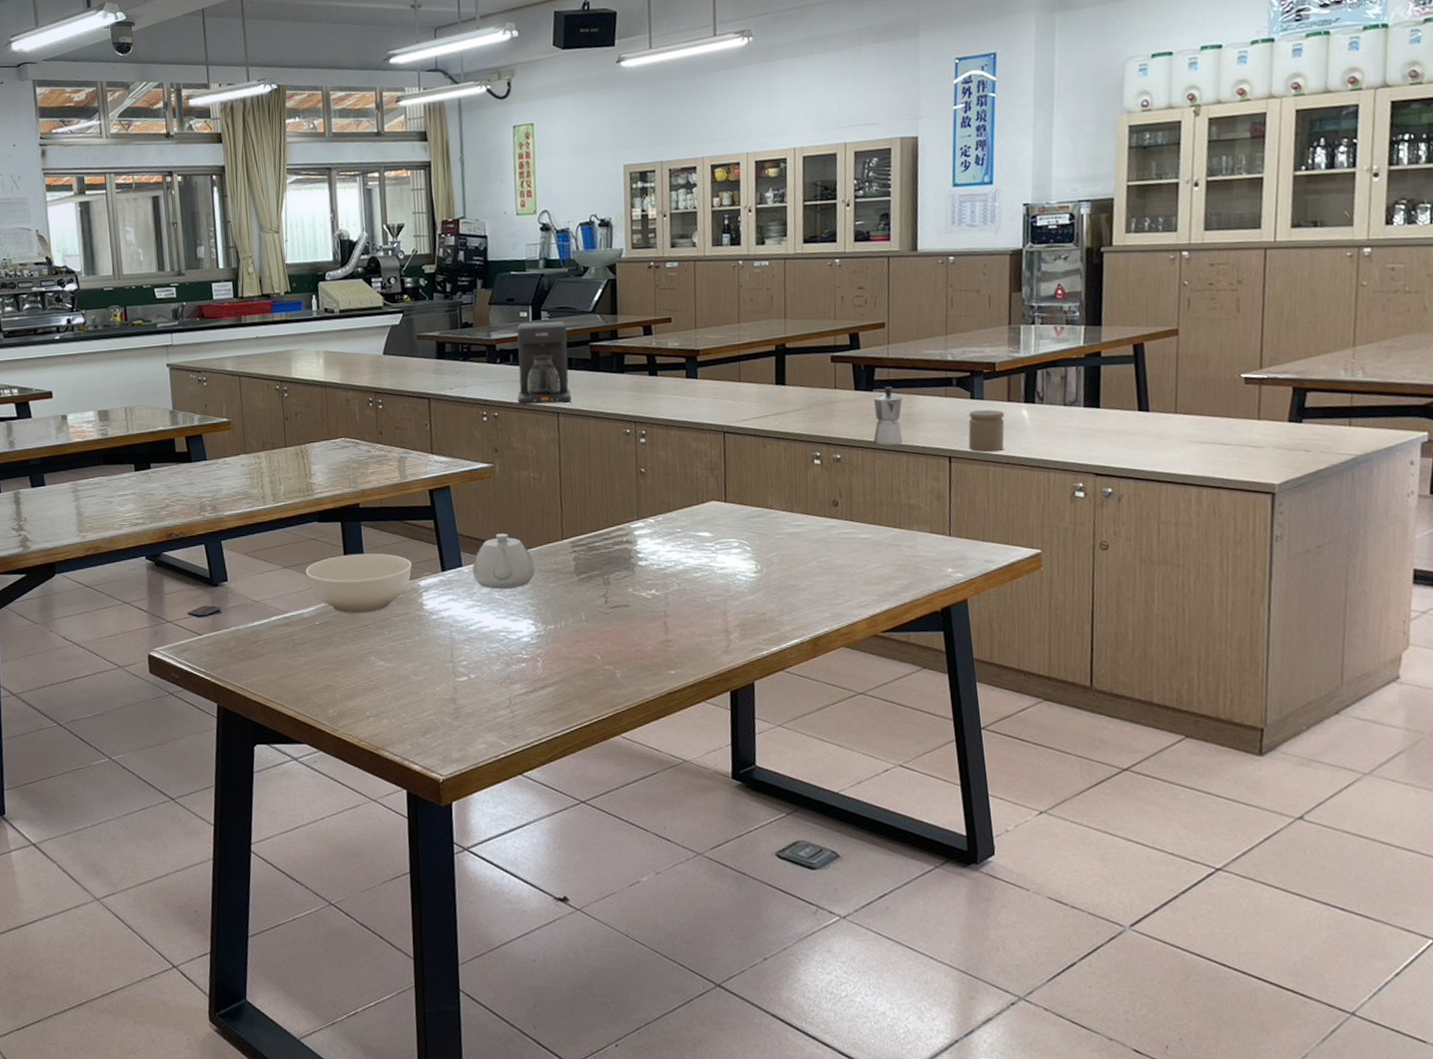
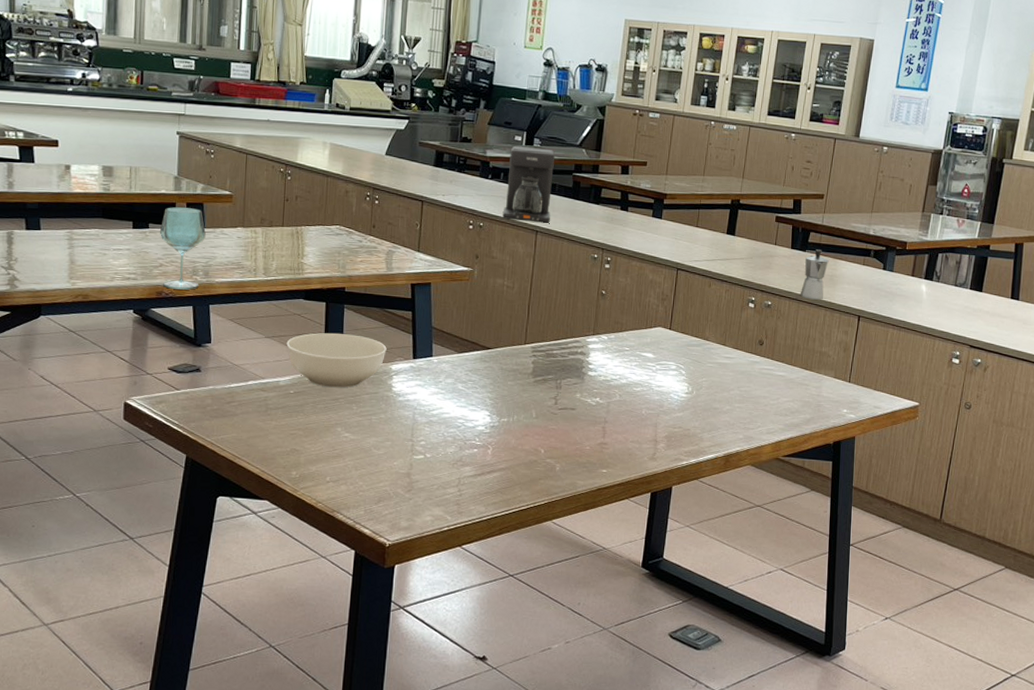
wine glass: none [161,441,209,529] -> present [159,207,206,290]
teapot: present [472,533,536,589] -> none [440,331,498,381]
jar: present [968,409,1005,453] -> none [875,279,908,317]

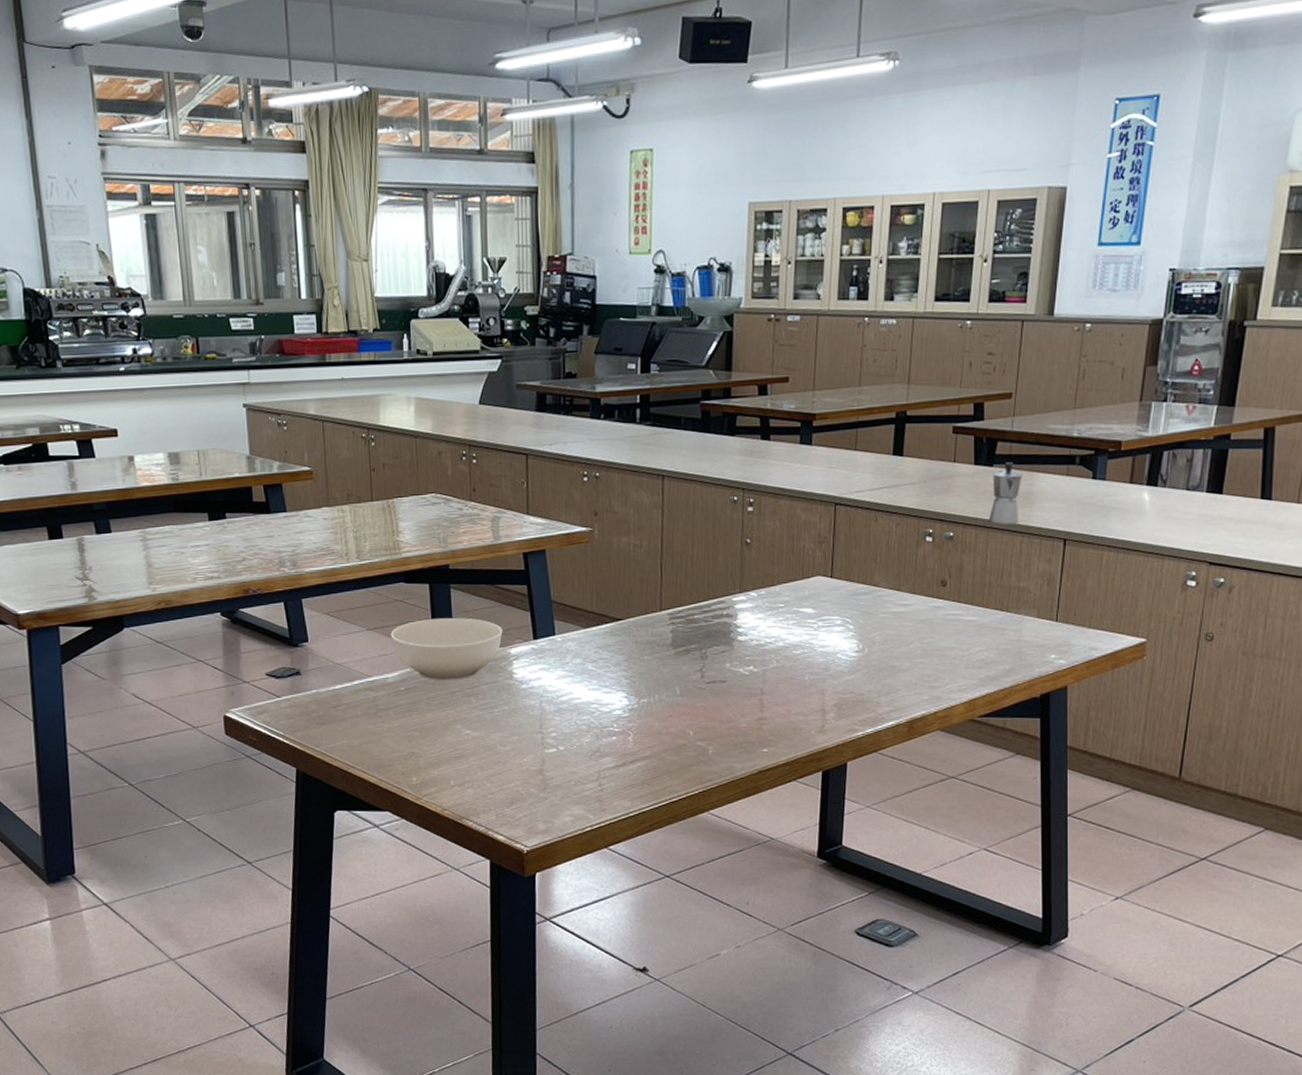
wine glass: present [159,207,206,290] -> none [237,490,289,585]
coffee maker: present [502,145,555,224] -> none [621,375,678,466]

